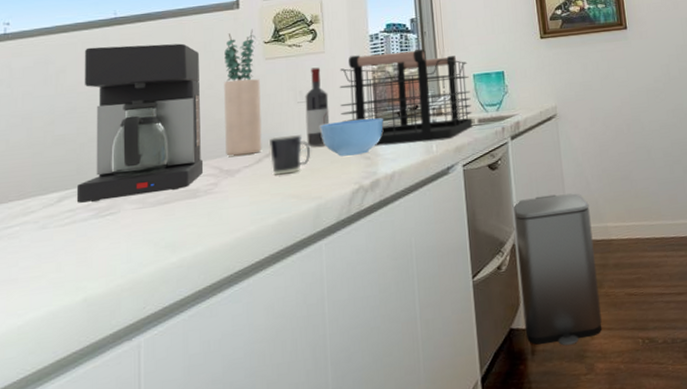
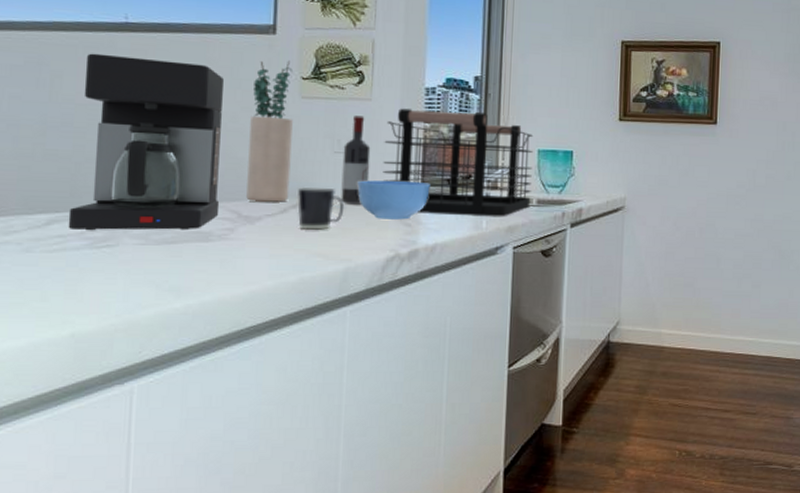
pedal bin: present [512,193,602,346] -> none [557,291,645,448]

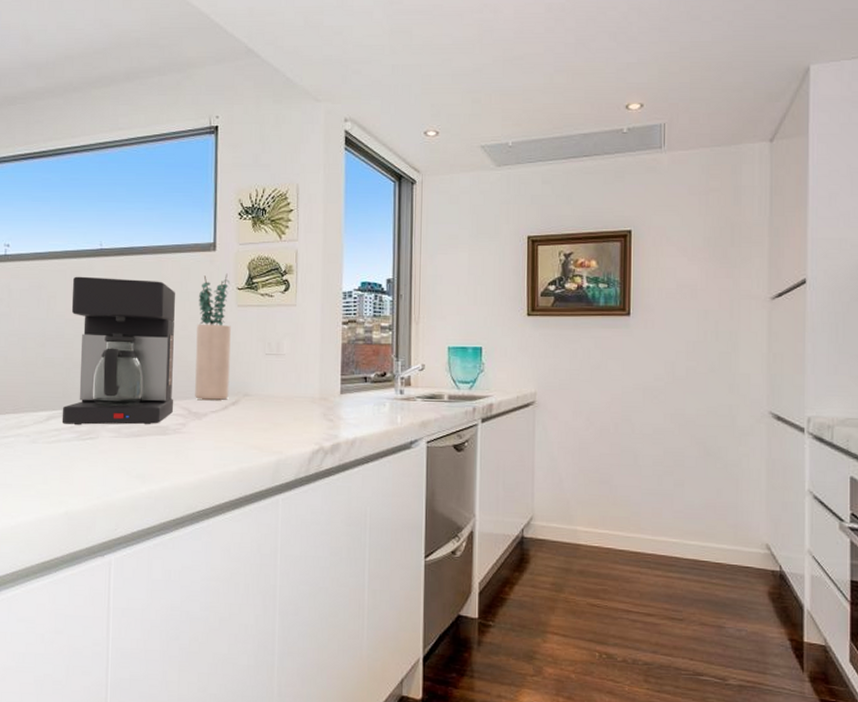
mug: present [297,186,345,230] -> none [236,385,275,425]
wine bottle: present [341,115,371,205] -> none [272,320,297,402]
bowl: present [357,180,430,220] -> none [286,379,349,415]
dish rack: present [383,108,534,217] -> none [307,312,444,413]

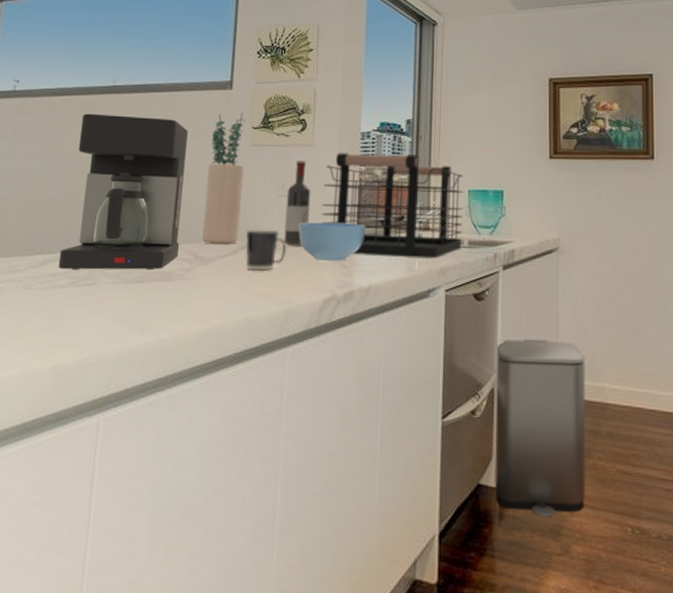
mug: none [236,385,275,425] -> present [245,229,287,271]
wine bottle: none [272,320,297,402] -> present [283,161,311,246]
bowl: none [286,379,349,415] -> present [298,222,365,261]
dish rack: none [307,312,444,413] -> present [321,153,464,259]
pedal bin: none [473,486,559,643] -> present [493,339,585,517]

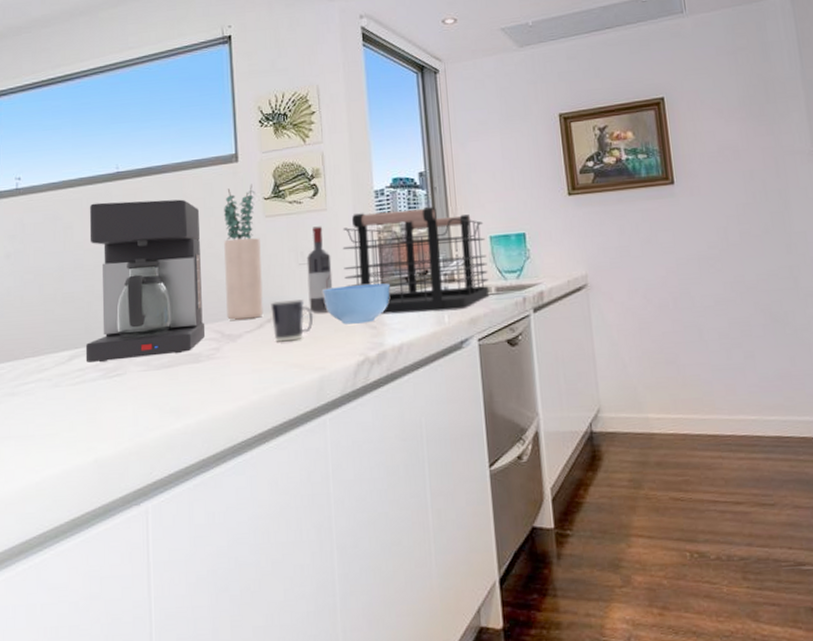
pedal bin: present [493,339,585,517] -> none [535,377,641,552]

